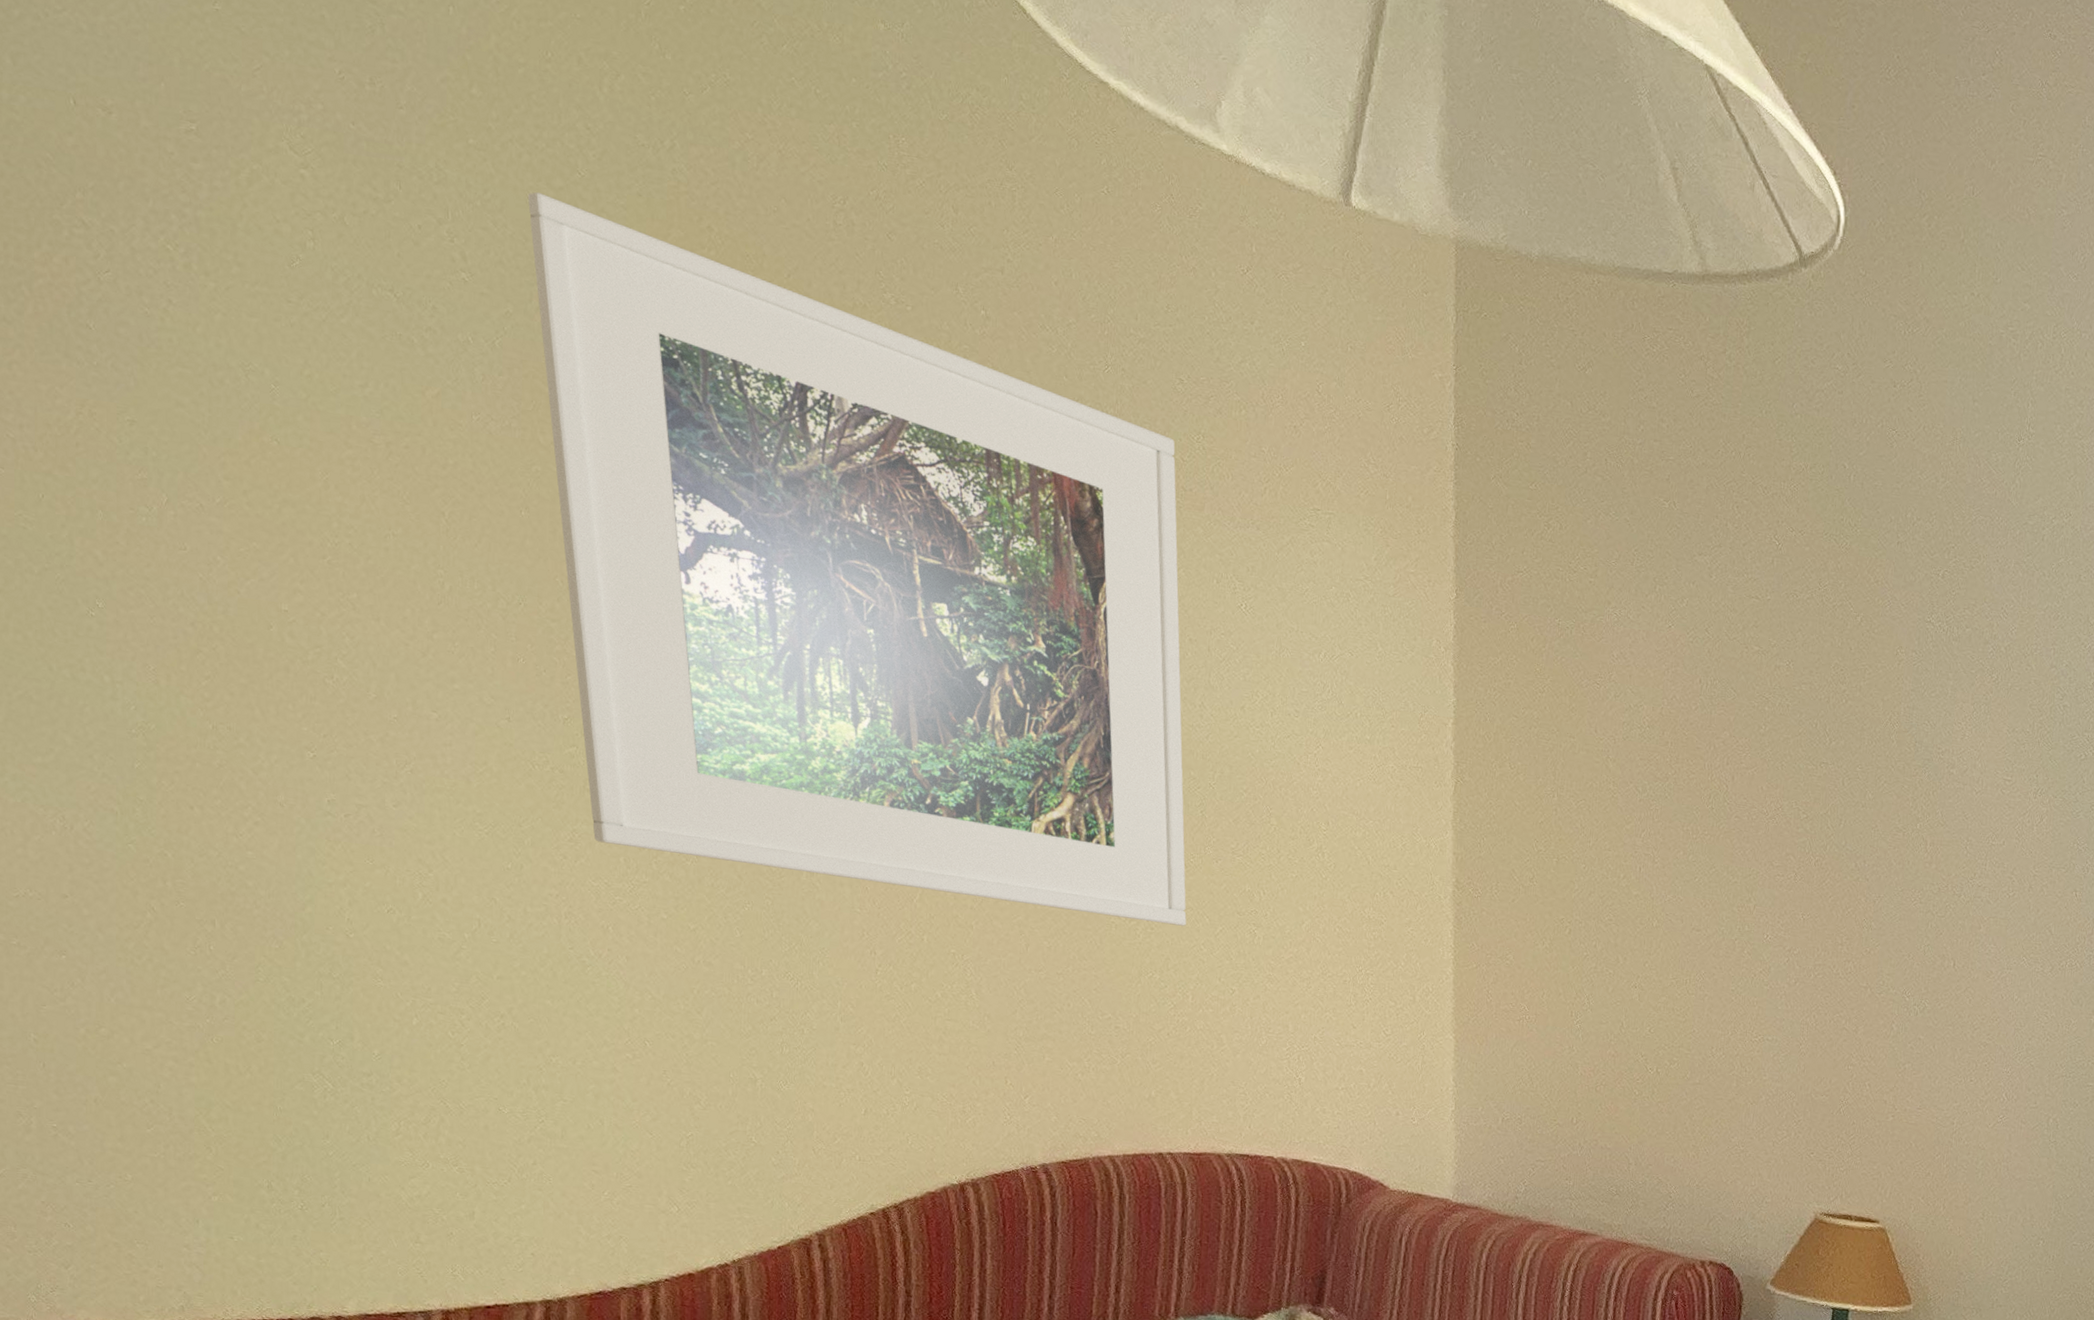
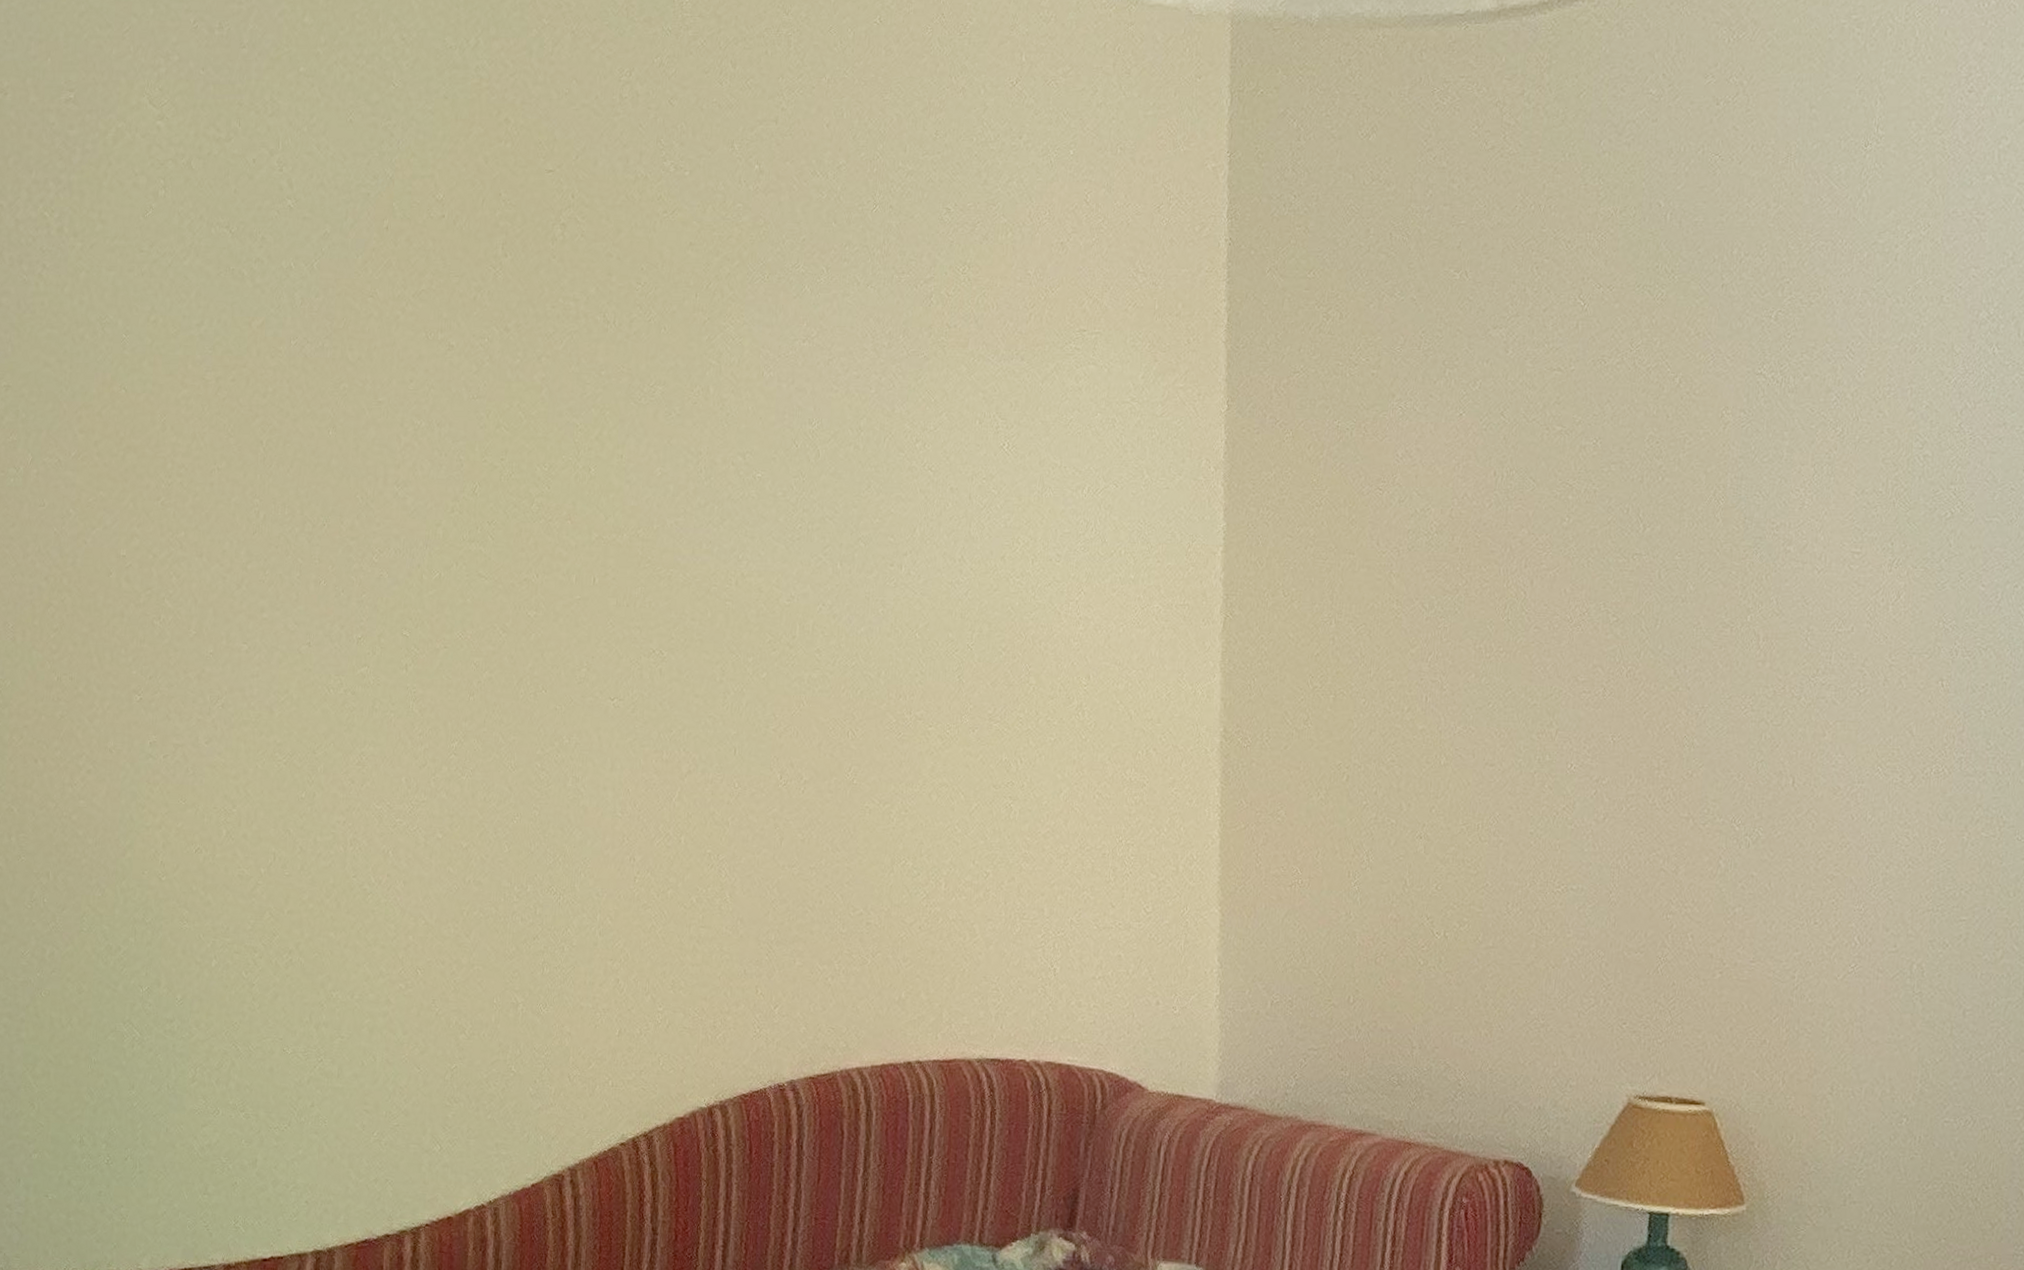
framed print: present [527,192,1187,926] -> none [347,110,941,806]

